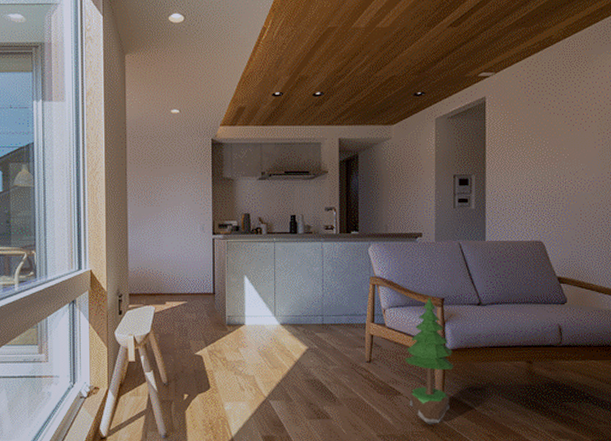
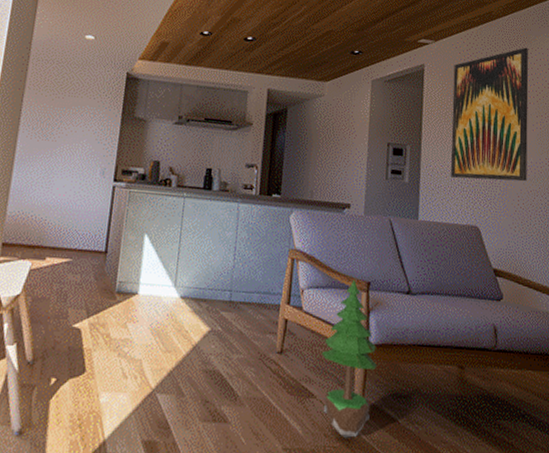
wall art: none [514,67,590,200] -> present [451,47,529,182]

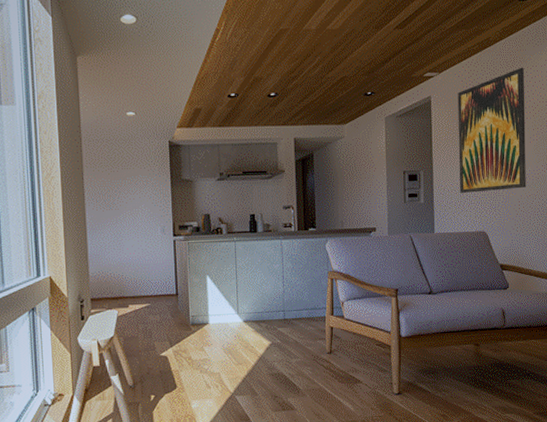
potted tree: present [321,279,377,439] -> none [363,288,408,410]

